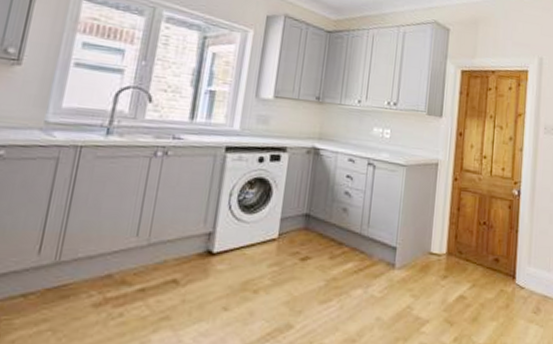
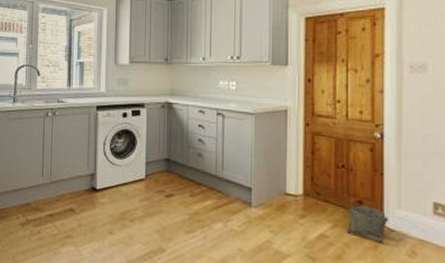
bucket: none [483,263,520,302] -> present [347,205,389,243]

